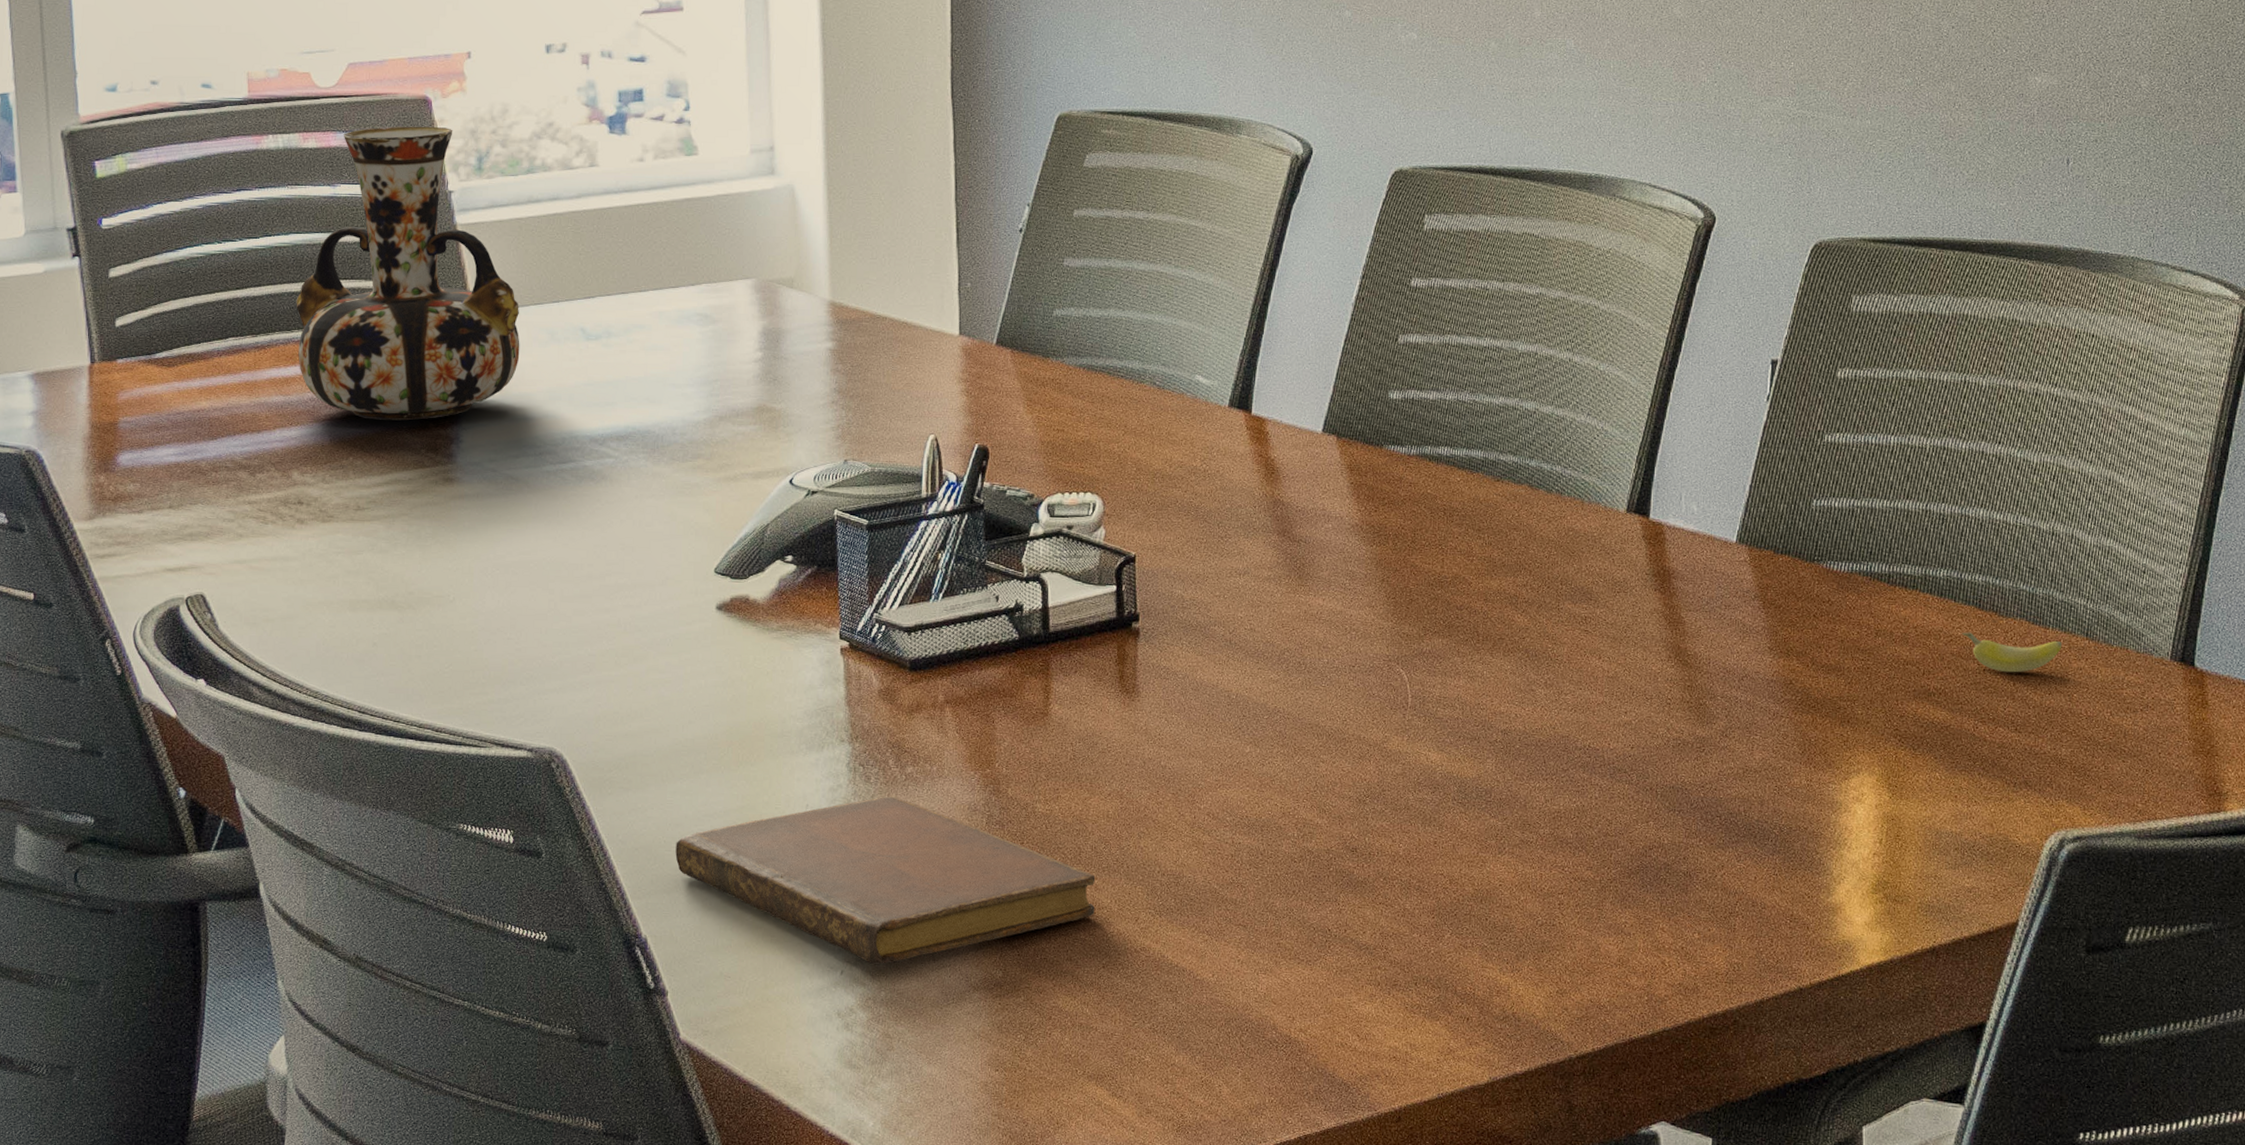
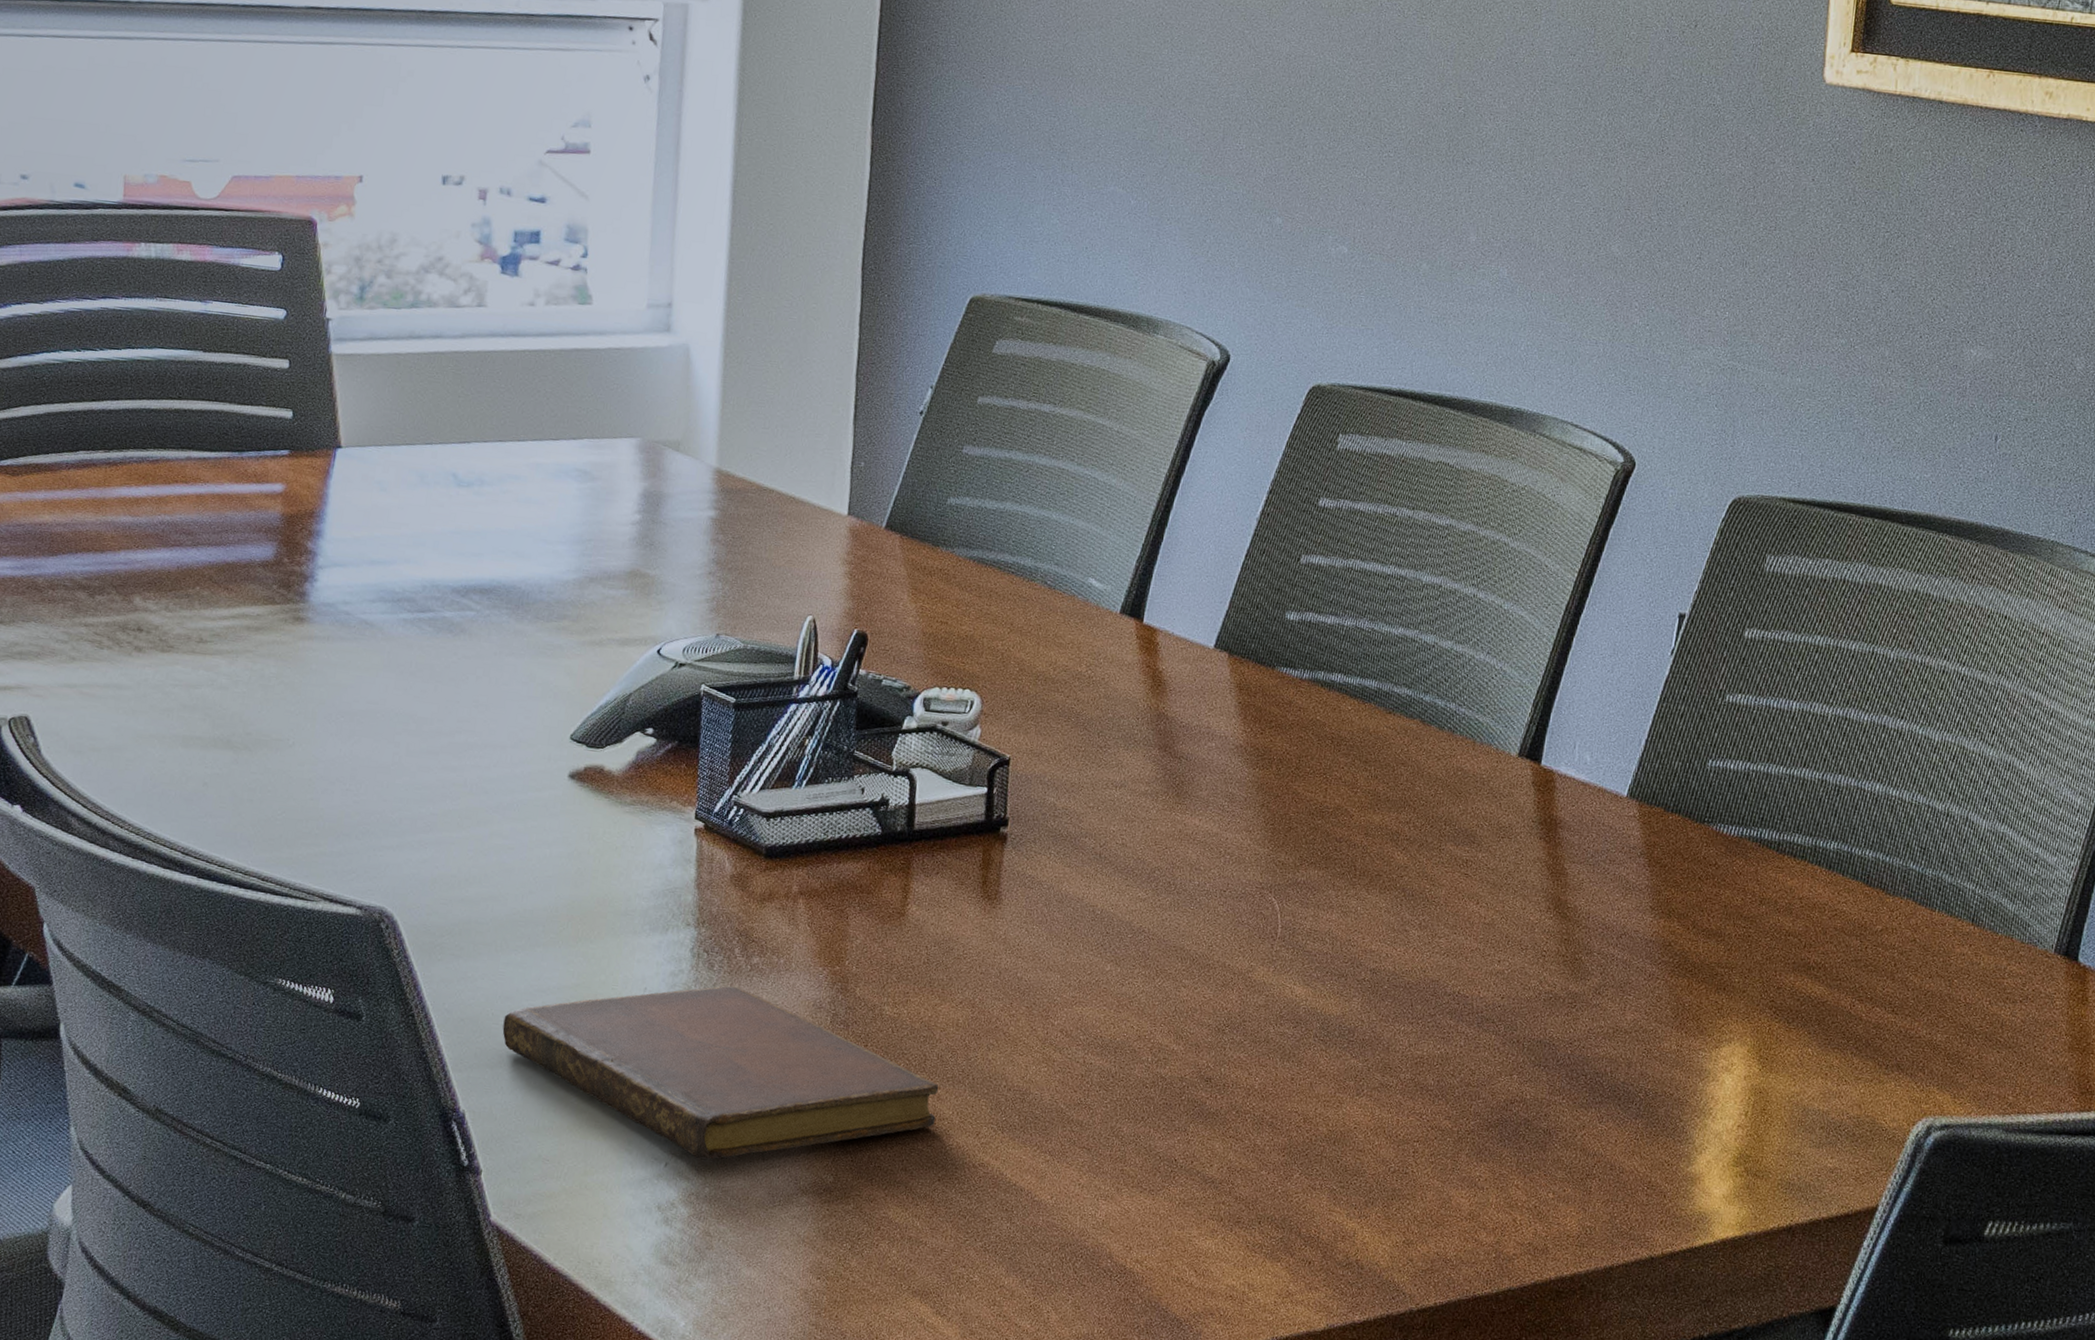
vase: present [296,126,520,421] -> none [151,245,390,554]
fruit: present [1961,632,2063,673] -> none [1846,907,1948,953]

